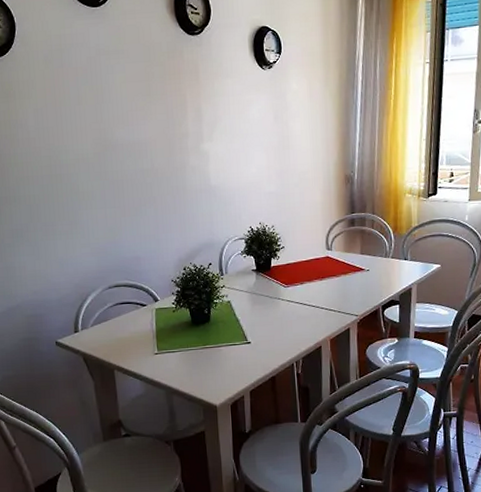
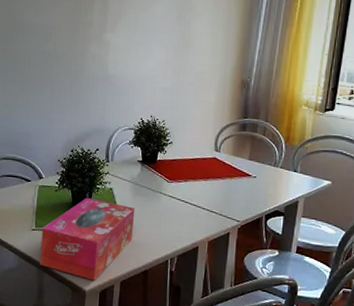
tissue box: none [164,313,256,395] -> present [39,197,135,281]

